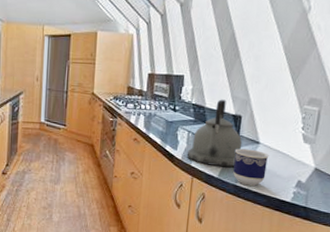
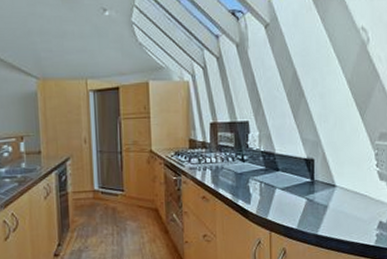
kettle: present [186,99,243,168] -> none [261,143,318,217]
cup: present [233,148,269,186] -> none [312,193,347,233]

